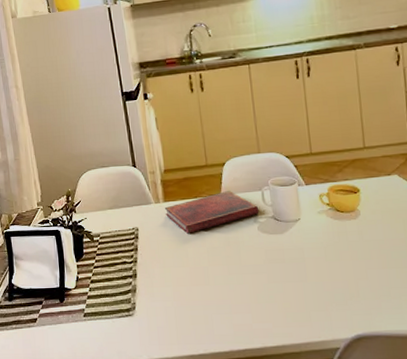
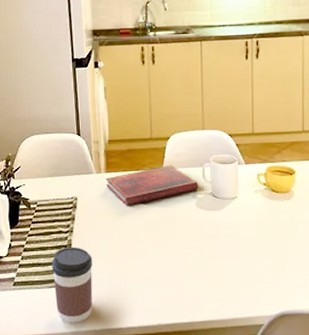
coffee cup: none [118,276,163,352] -> present [51,247,92,323]

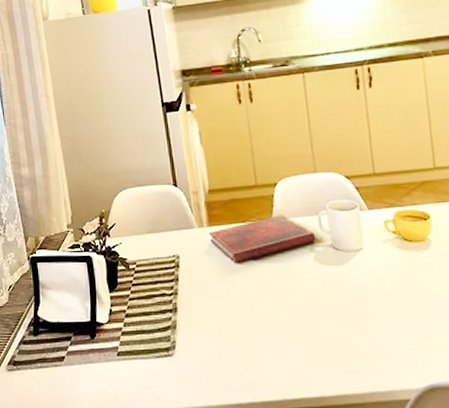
coffee cup: present [51,247,92,323] -> none [156,311,206,398]

